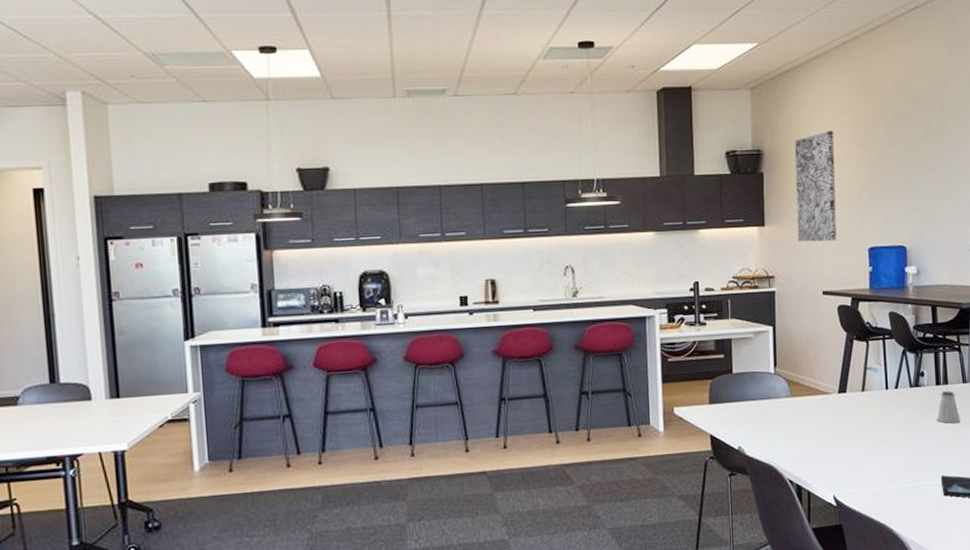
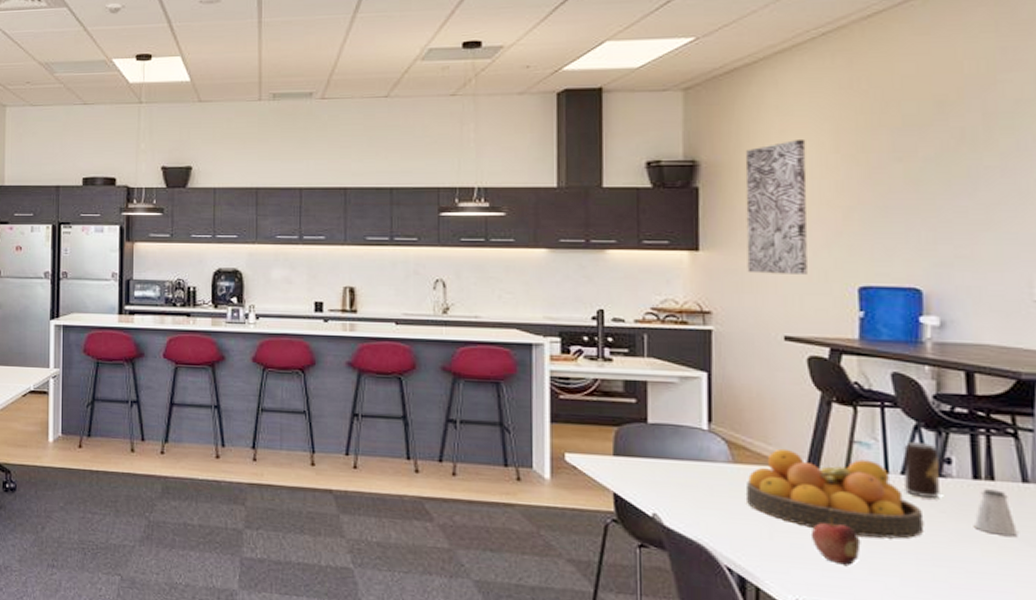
fruit bowl: none [800,380,909,440] -> present [745,448,924,539]
fruit: none [842,428,872,463] -> present [812,517,861,565]
beverage can: none [896,362,917,404] -> present [902,441,940,498]

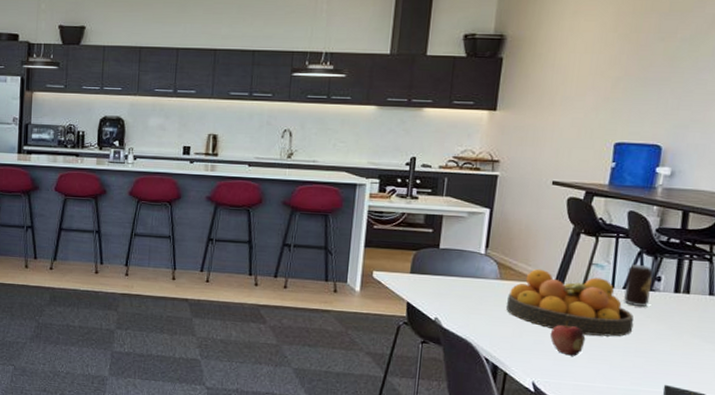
wall art: present [745,138,807,274] -> none [532,19,592,132]
saltshaker: present [973,489,1018,536] -> none [668,300,699,335]

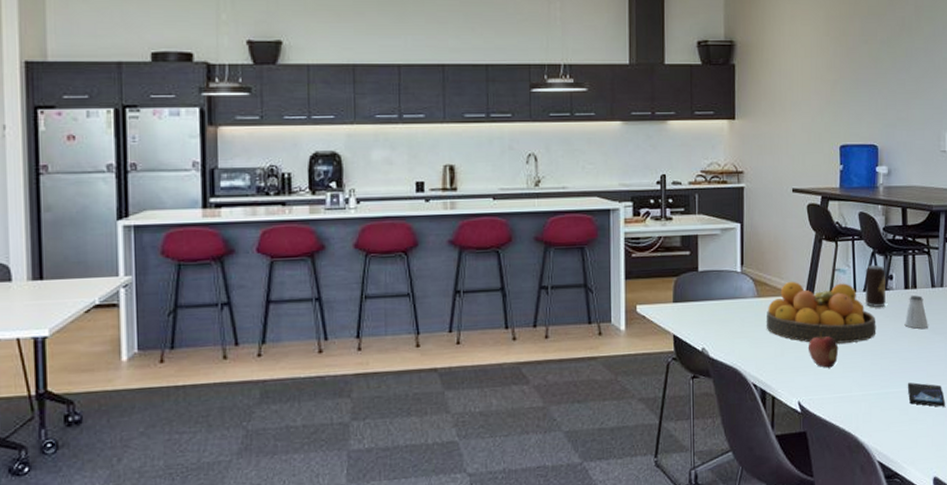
saltshaker: none [668,300,699,335] -> present [904,295,928,329]

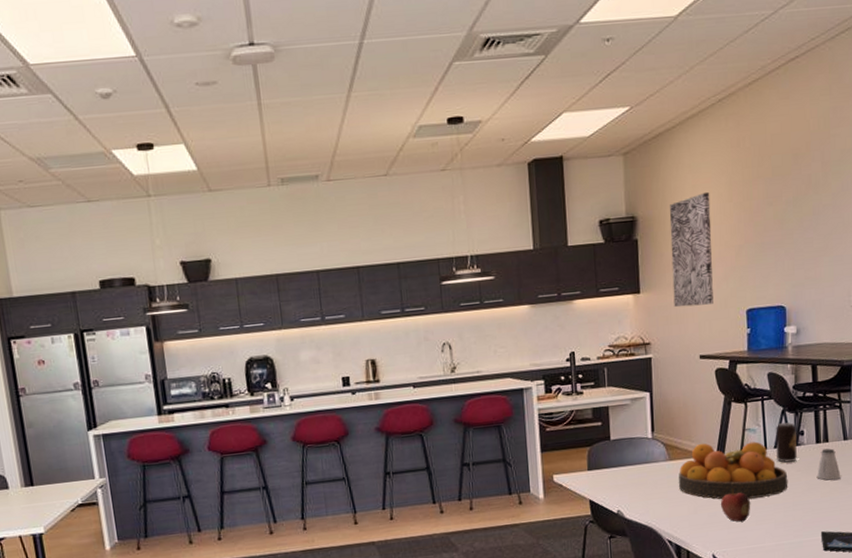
wall art: none [767,23,808,138] -> present [669,191,714,308]

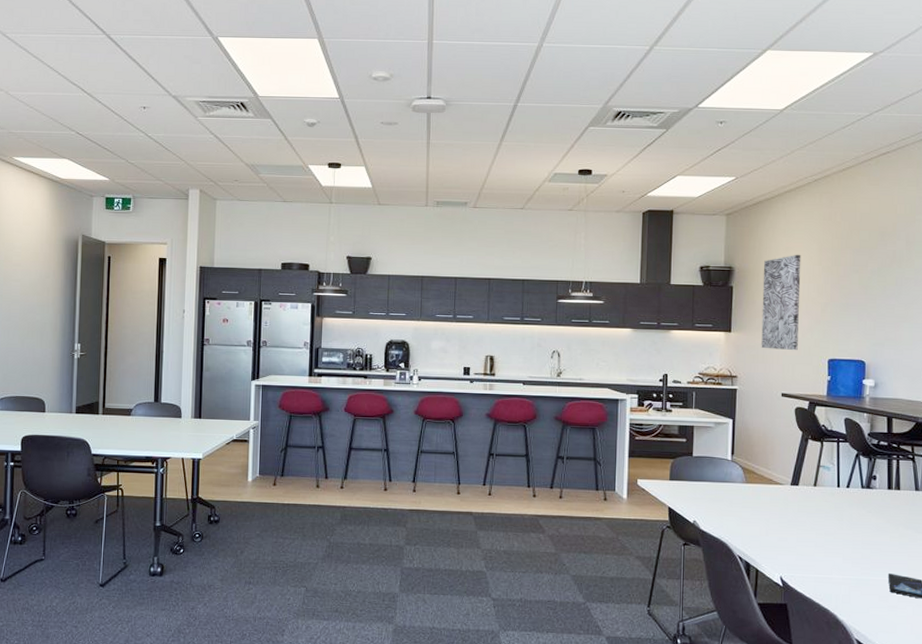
fruit bowl: present [678,441,788,499] -> none [752,472,859,532]
fruit: present [721,488,751,522] -> none [792,518,821,551]
beverage can: present [775,422,797,463] -> none [847,465,869,503]
saltshaker: present [816,448,841,480] -> none [886,496,911,526]

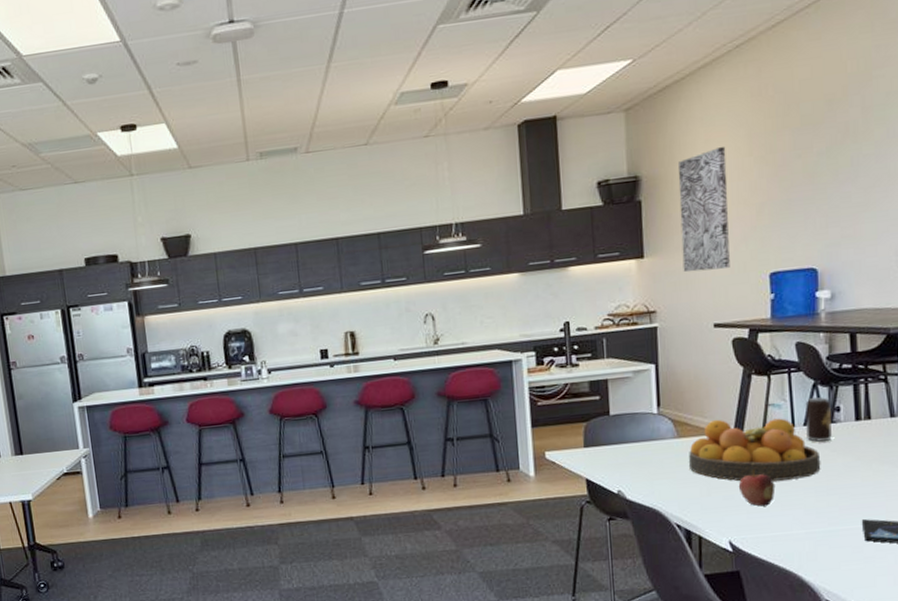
fruit bowl: none [752,472,859,532] -> present [688,418,821,481]
fruit: none [792,518,821,551] -> present [739,469,776,507]
beverage can: none [847,465,869,503] -> present [805,397,832,442]

